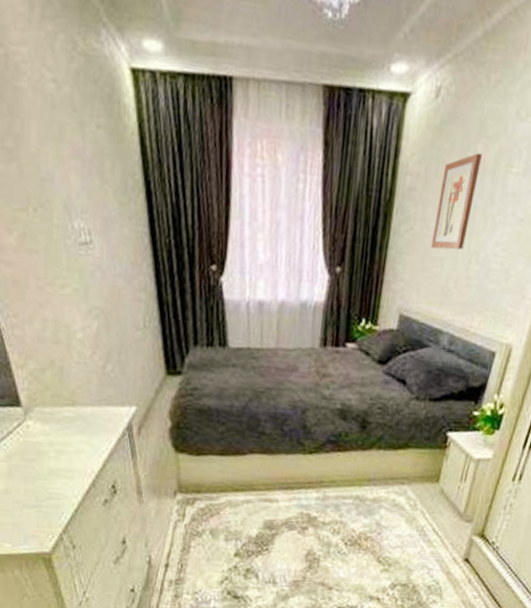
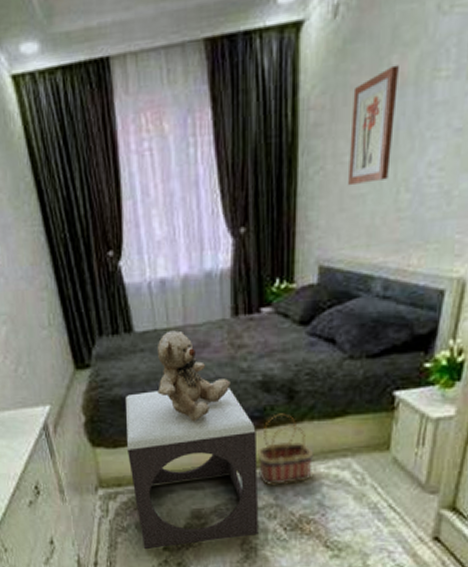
footstool: none [209,404,331,555] -> present [126,382,259,550]
teddy bear: none [245,351,313,439] -> present [157,330,230,422]
basket: none [328,440,377,505] -> present [258,413,313,486]

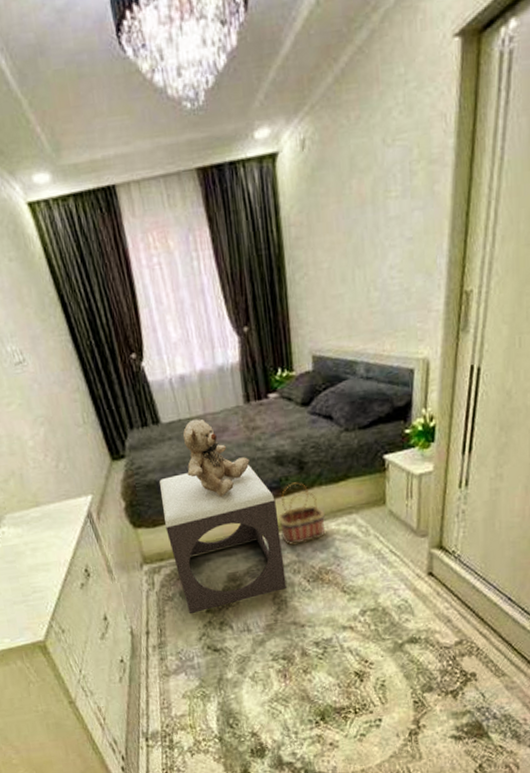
wall art: present [348,65,399,186] -> none [324,187,360,288]

